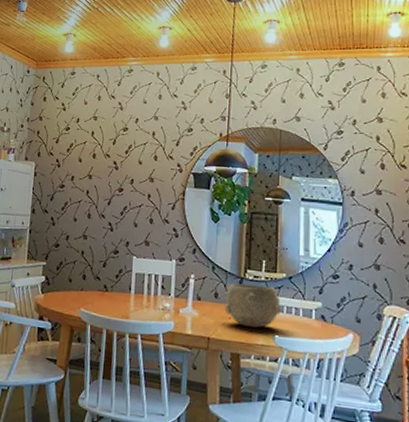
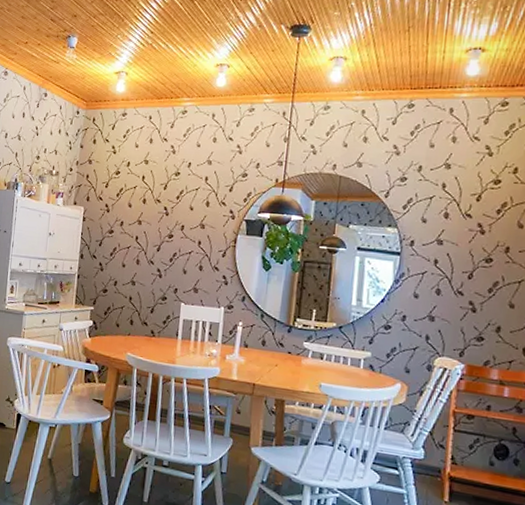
bowl: present [224,283,281,328] -> none [271,331,329,376]

